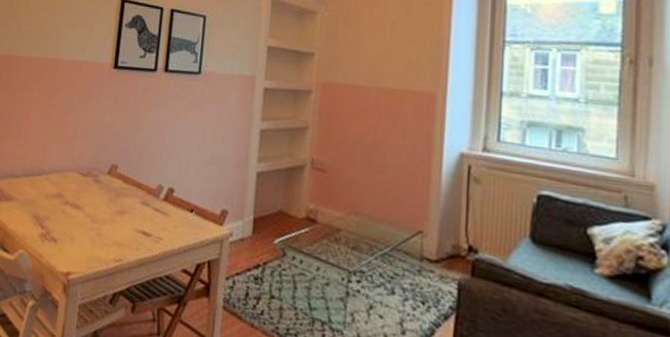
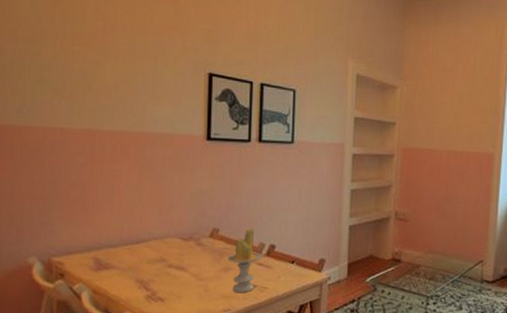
candle: none [123,167,160,242] -> present [227,228,262,293]

